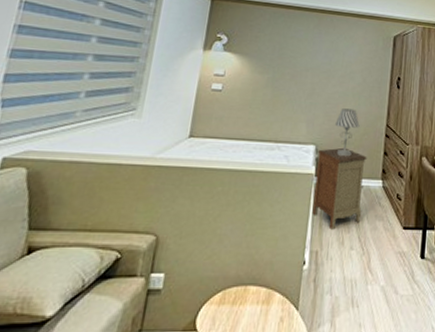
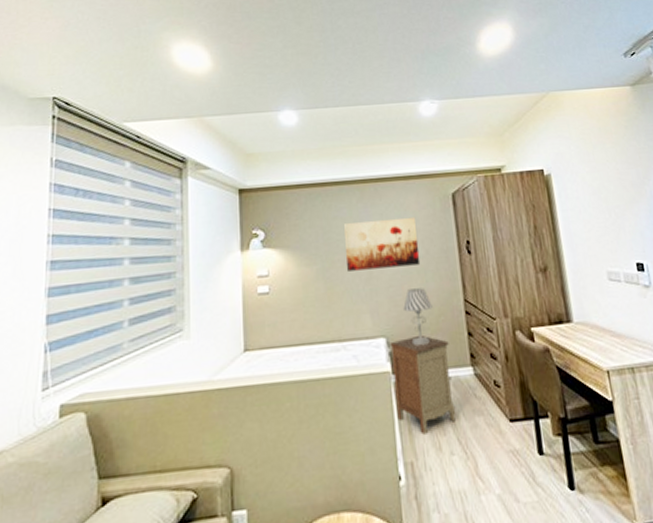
wall art: none [293,43,361,90] -> present [343,216,421,271]

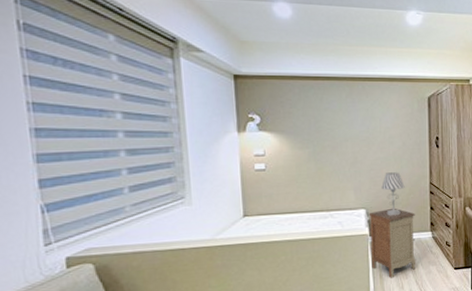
wall art: present [343,216,421,271] -> none [333,114,398,156]

